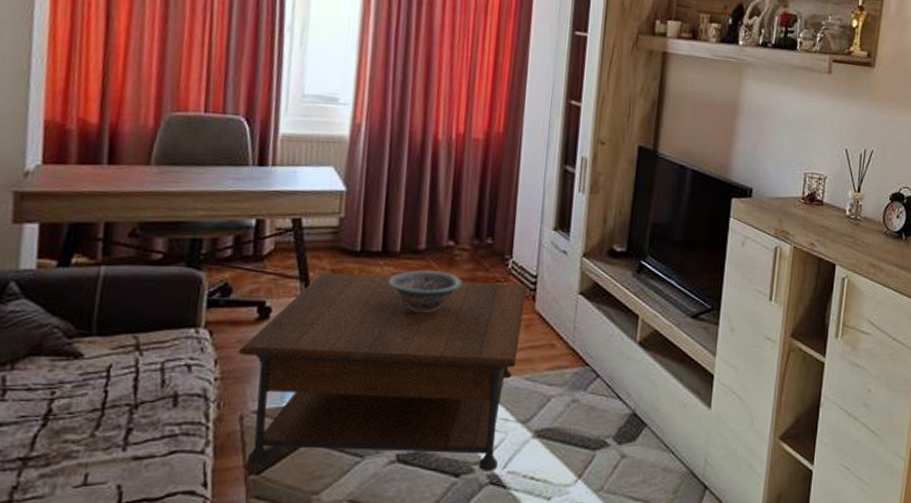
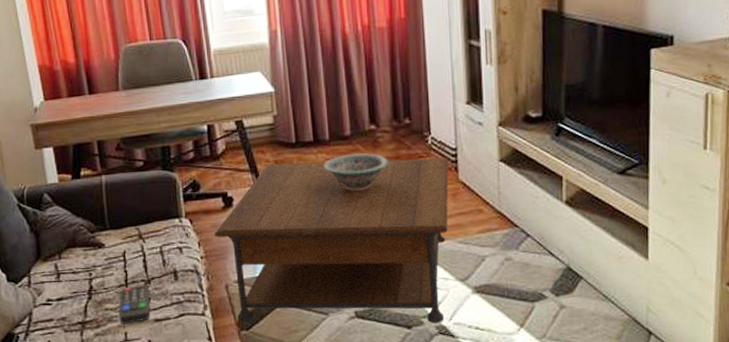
remote control: none [81,410,135,462] -> present [119,284,150,324]

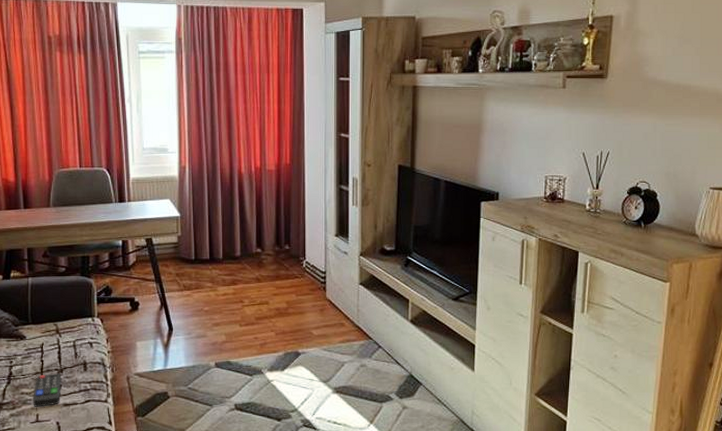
coffee table: present [213,158,449,323] -> none [120,277,319,417]
decorative bowl: present [324,153,388,191] -> none [217,272,270,303]

